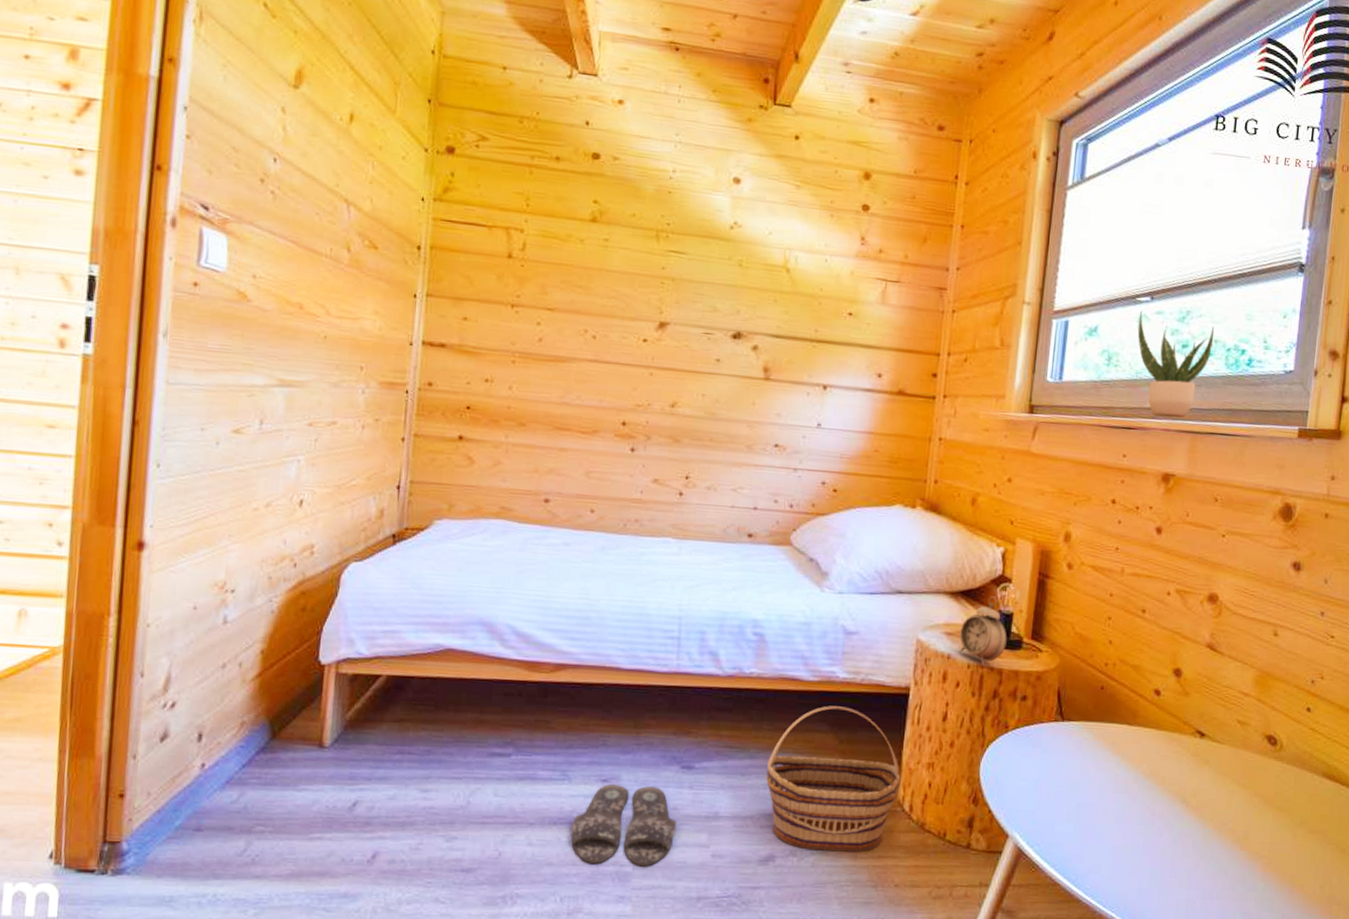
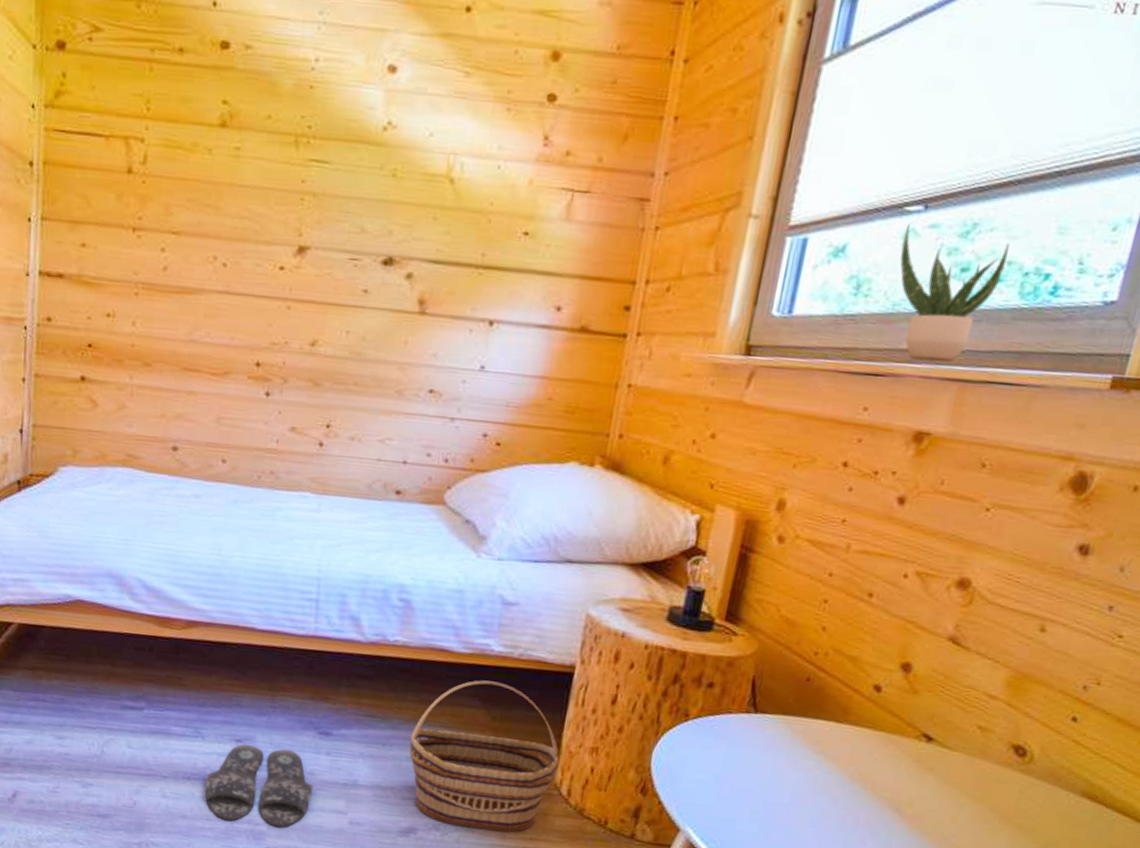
alarm clock: present [958,596,1007,666] -> none [635,570,696,648]

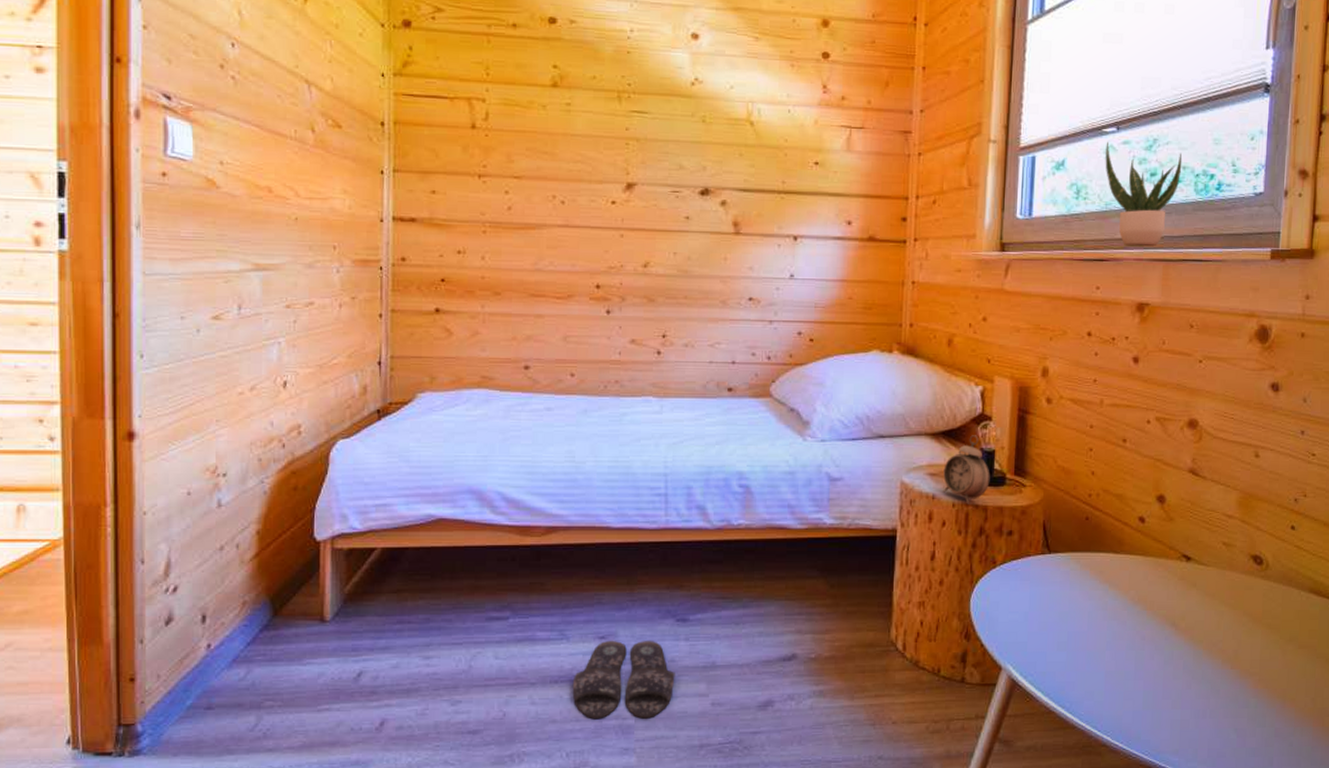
basket: present [409,680,559,833] -> none [761,552,892,693]
alarm clock: none [635,570,696,648] -> present [943,435,990,504]

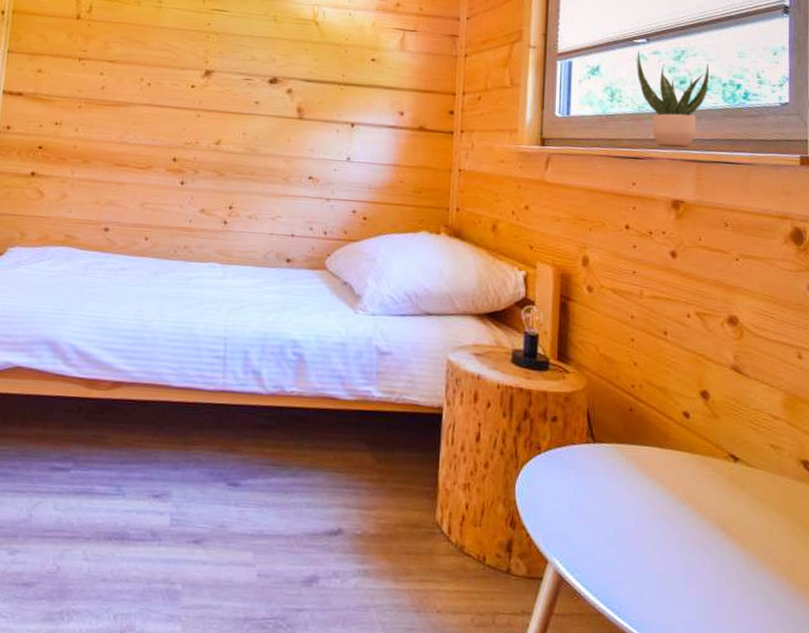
slippers: present [572,640,675,720] -> none [124,499,224,585]
alarm clock: present [943,435,990,504] -> none [488,318,534,387]

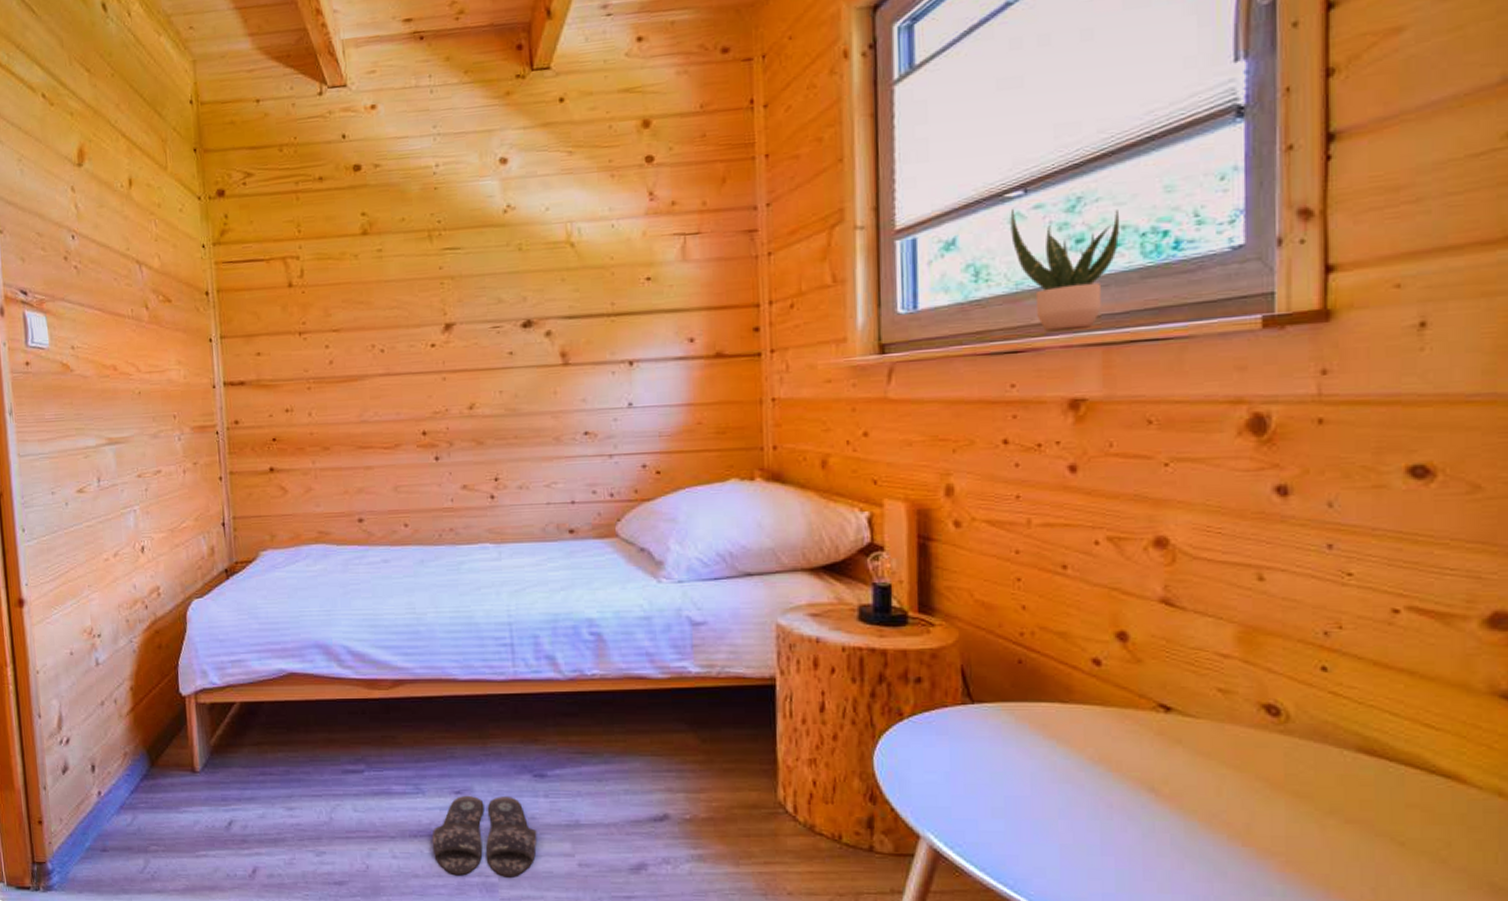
slippers: none [124,499,224,585] -> present [432,795,537,877]

